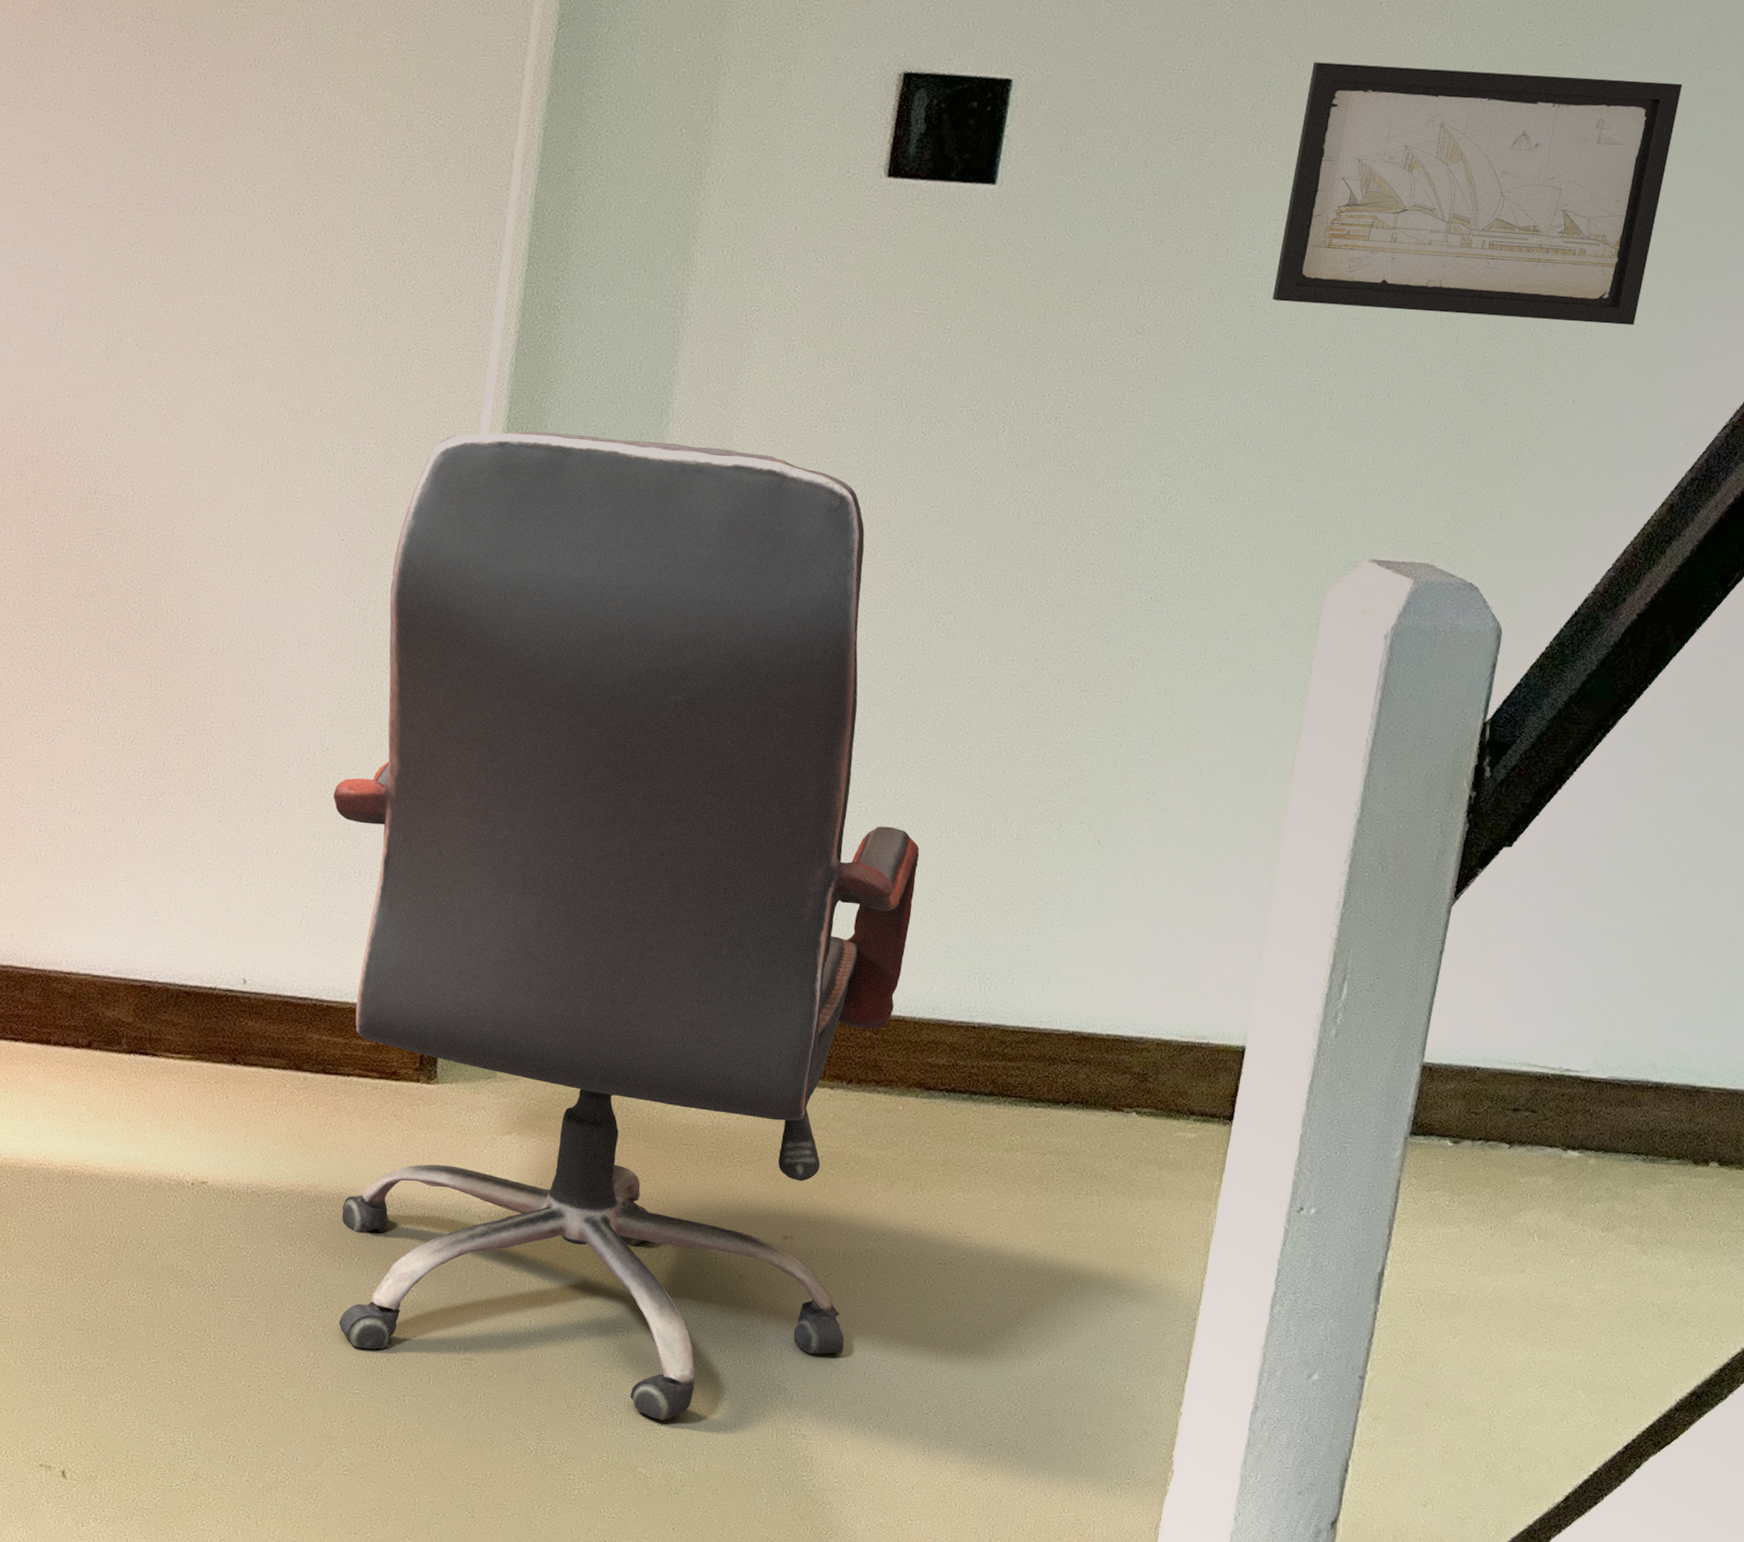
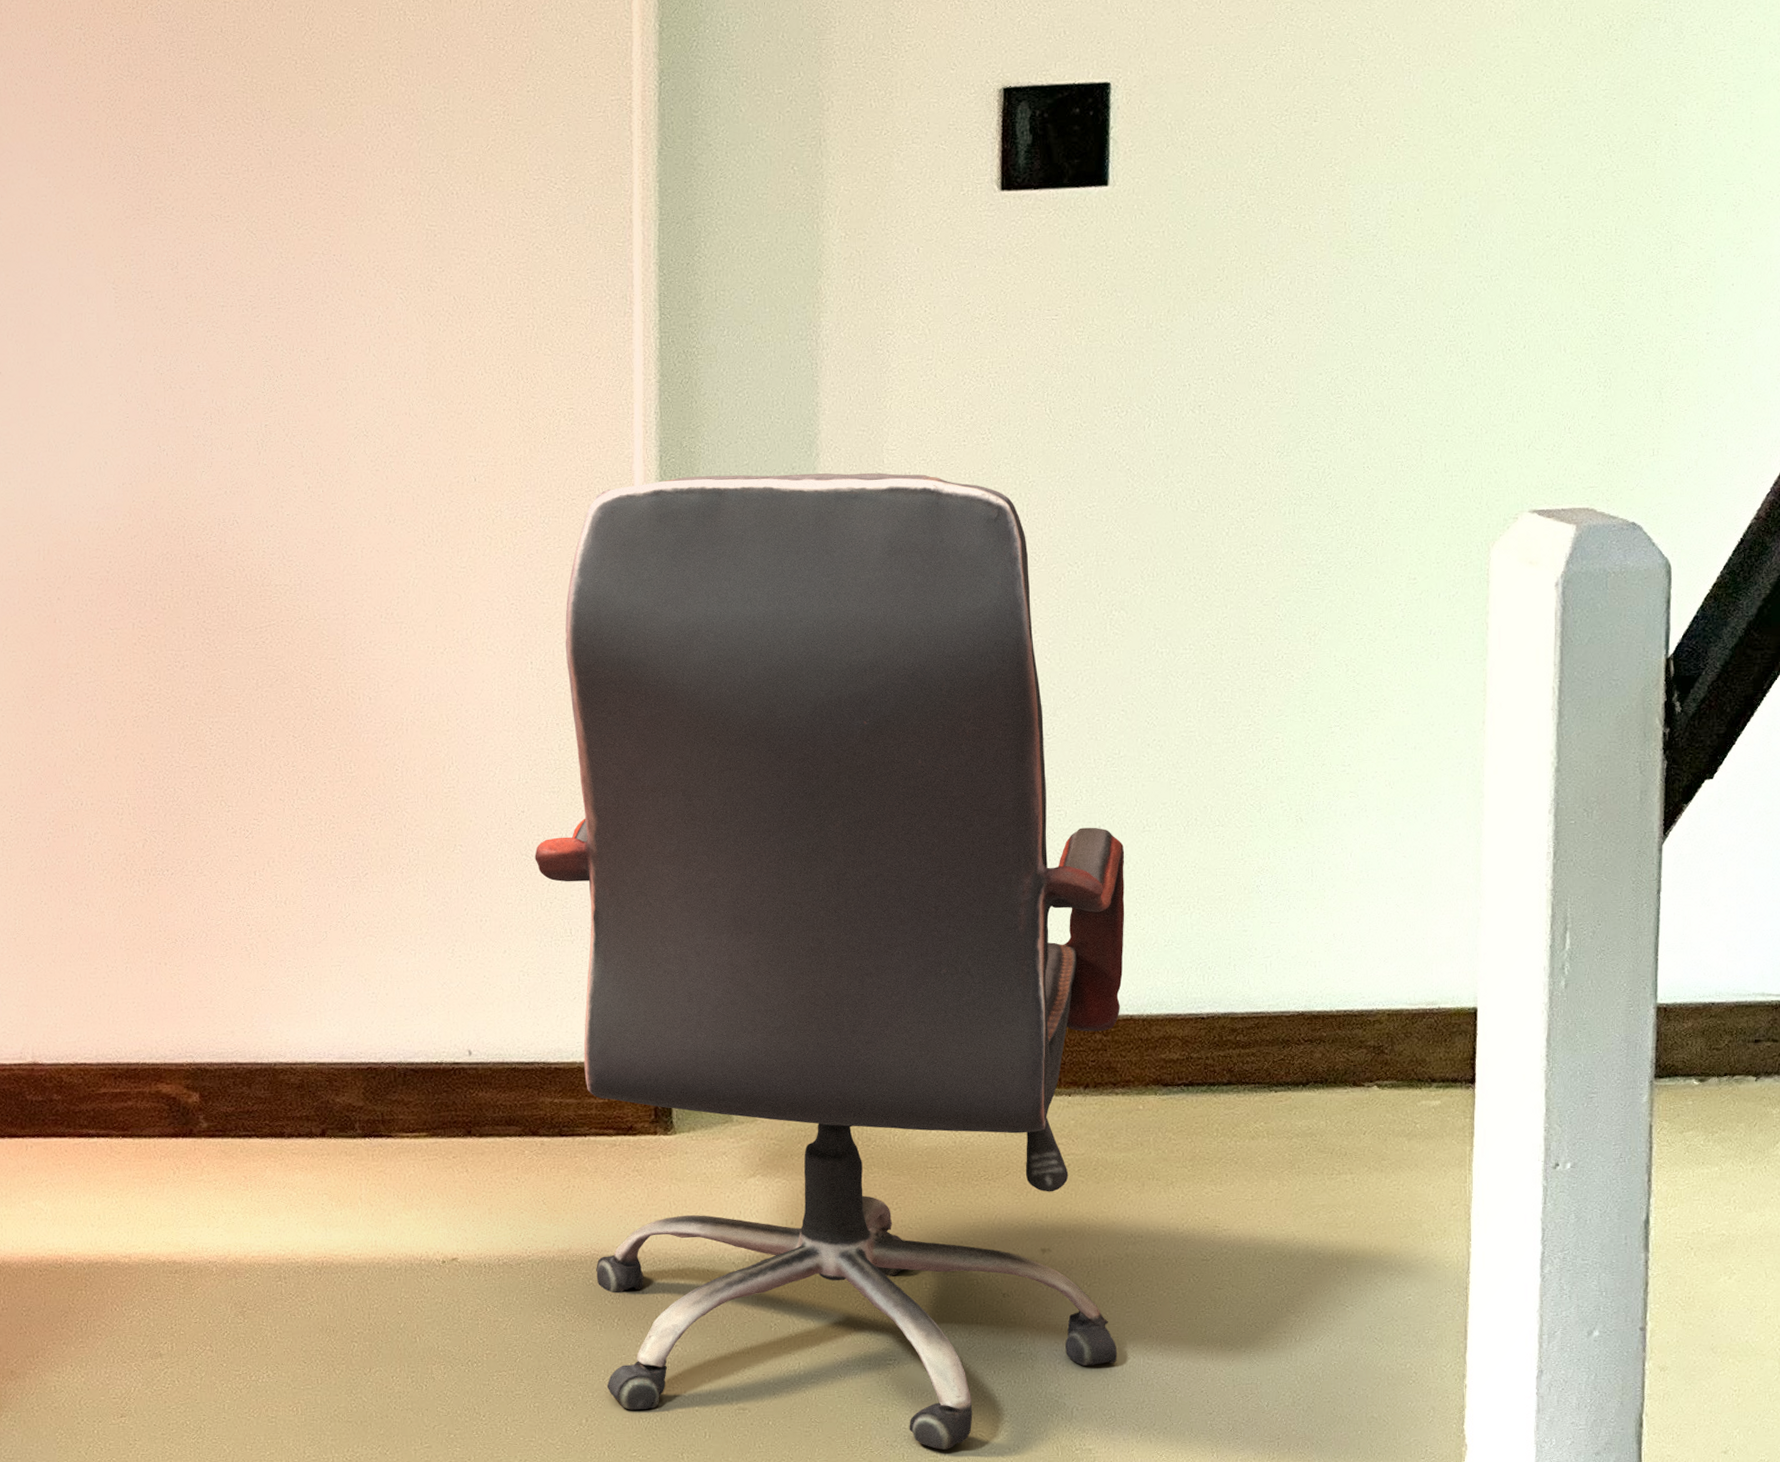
wall art: present [1272,62,1683,325] -> none [1396,13,1768,268]

